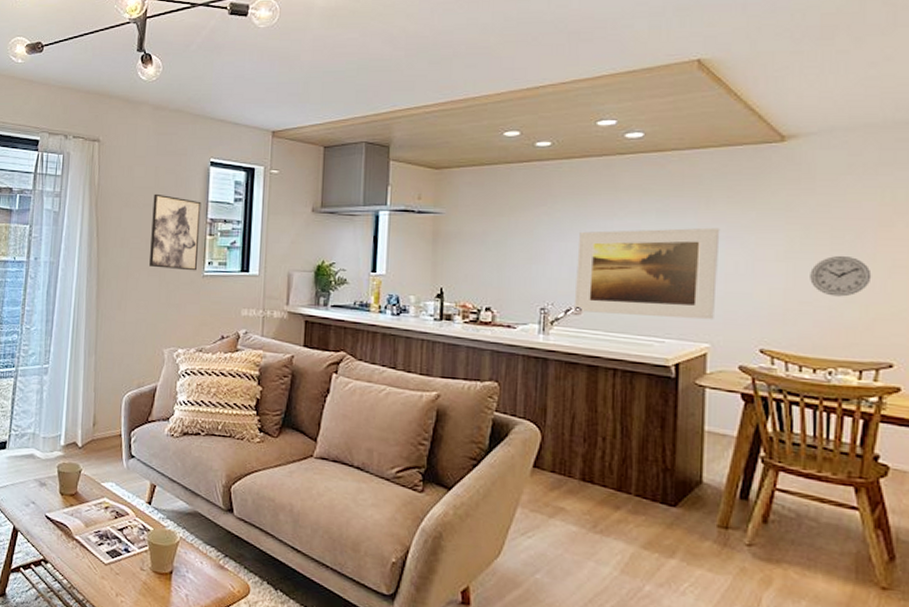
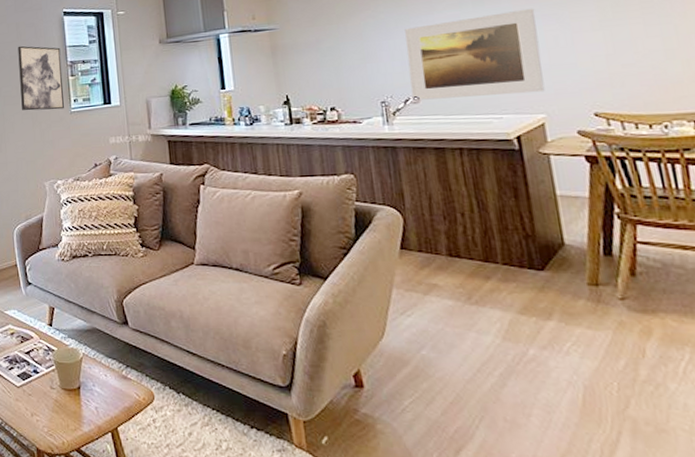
wall clock: present [810,255,872,297] -> none [627,17,687,56]

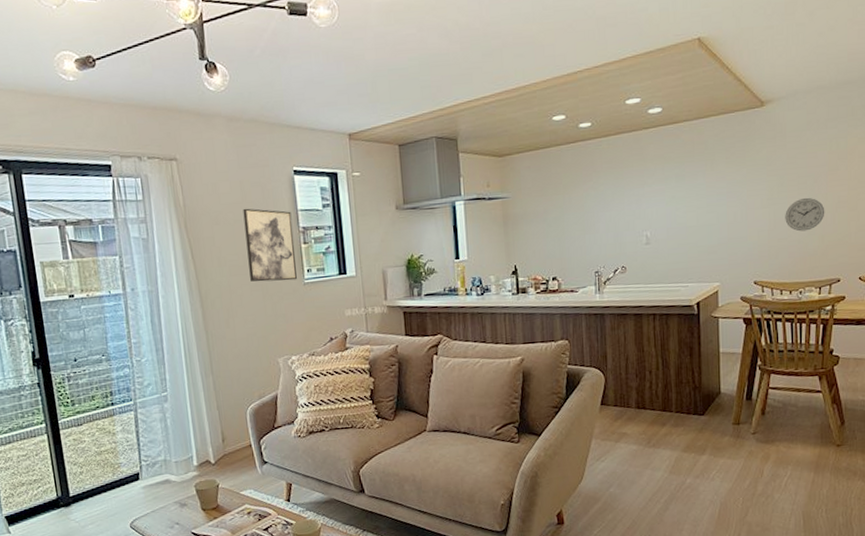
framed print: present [405,8,545,100] -> none [619,185,723,270]
wall clock: none [627,17,687,56] -> present [785,197,825,232]

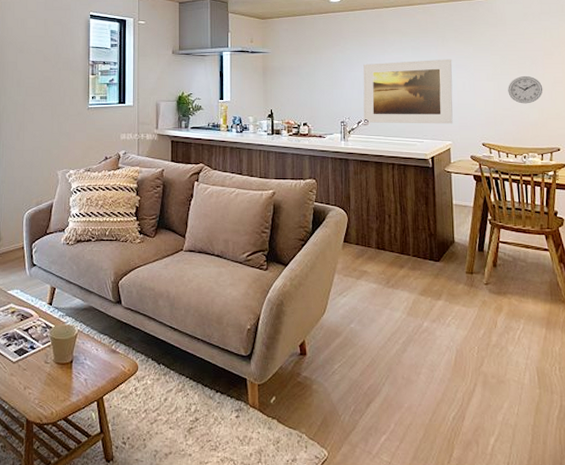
wall art: present [243,208,297,282] -> none [43,41,84,105]
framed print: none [619,185,723,270] -> present [363,59,453,124]

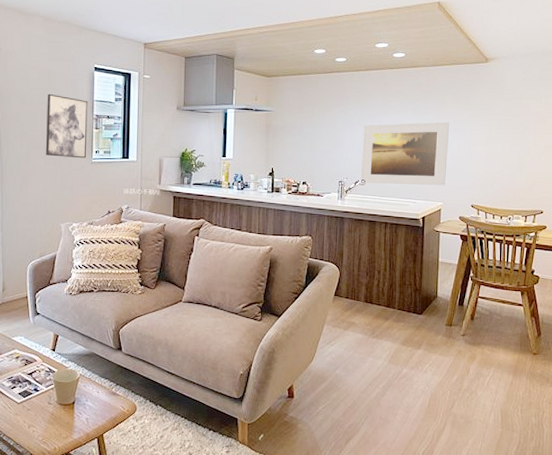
wall art: none [43,41,84,105] -> present [46,93,88,159]
wall clock: present [508,75,543,104] -> none [500,140,533,168]

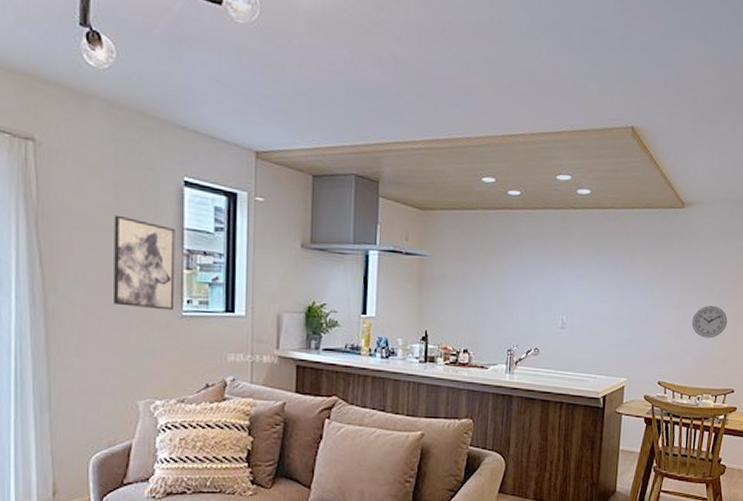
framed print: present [360,122,450,186] -> none [533,279,639,358]
wall clock: none [500,140,533,168] -> present [692,305,728,338]

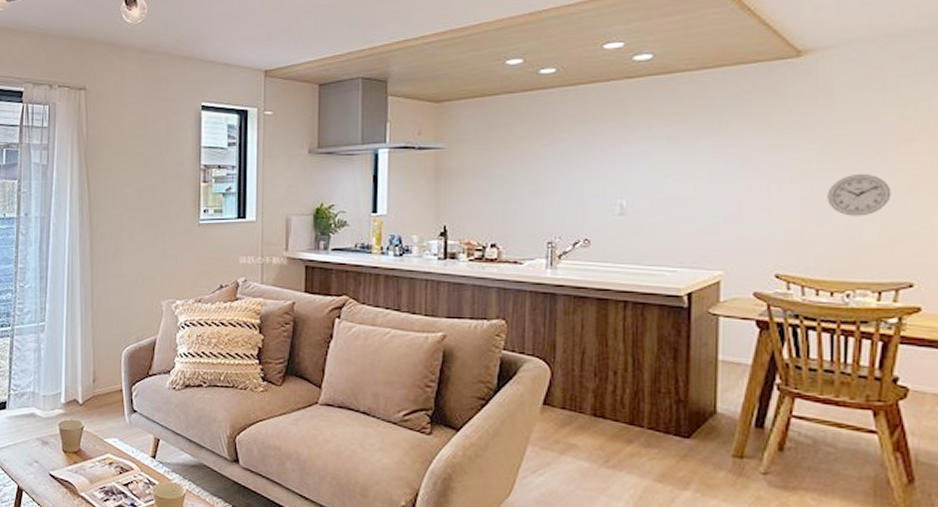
wall art: present [114,215,175,311] -> none [143,141,194,220]

